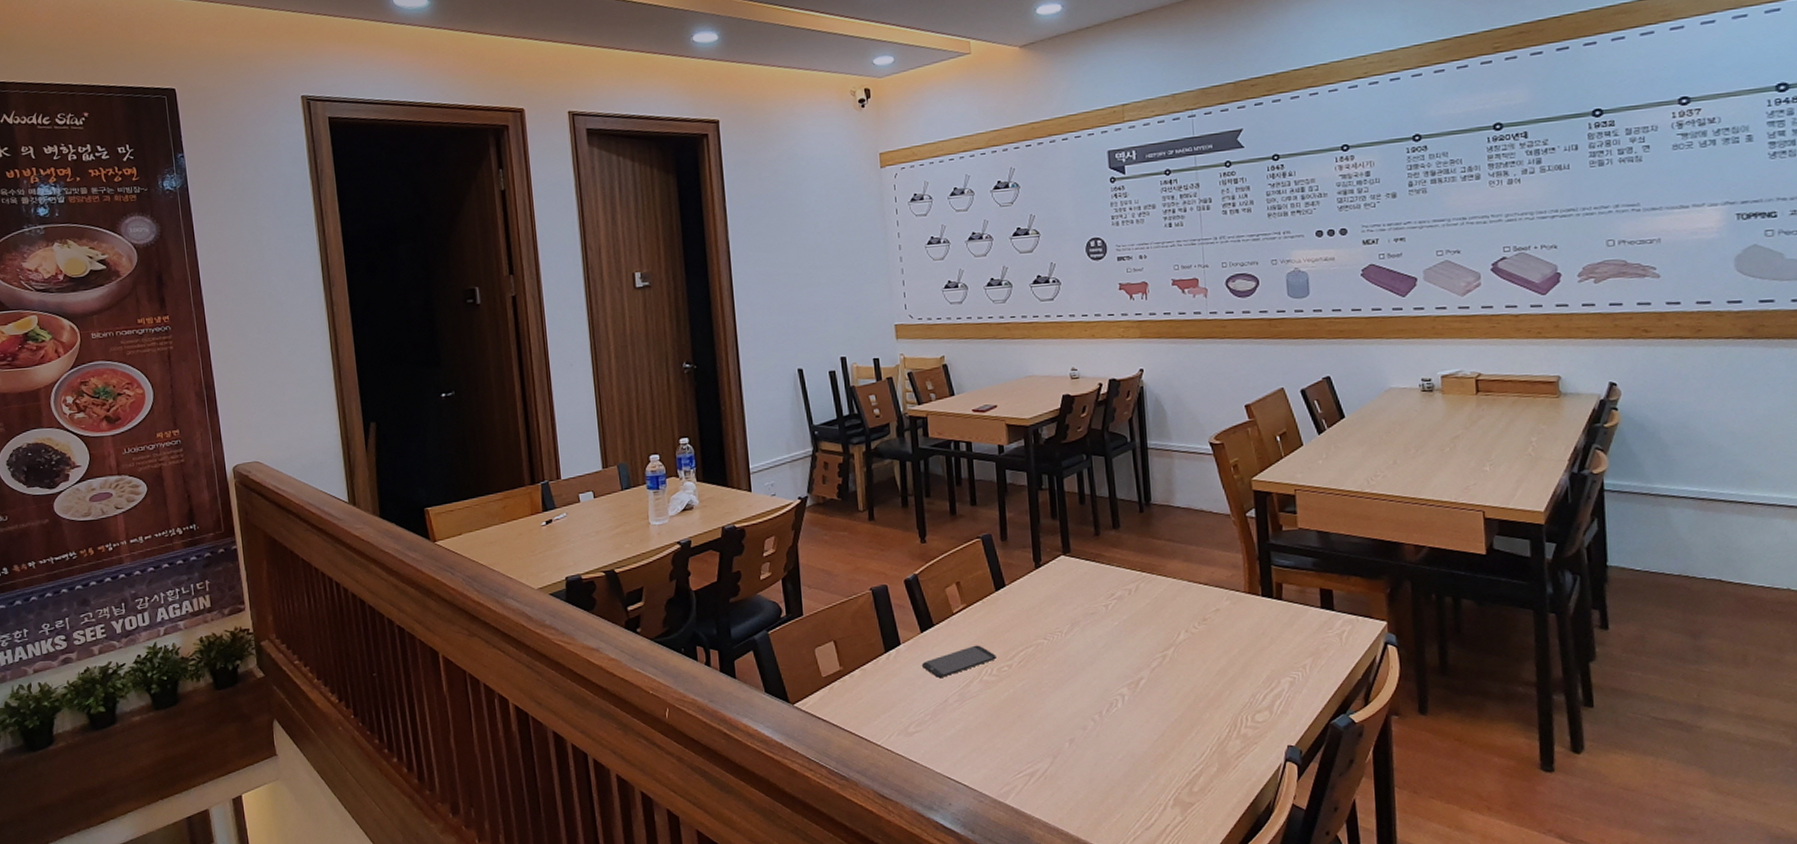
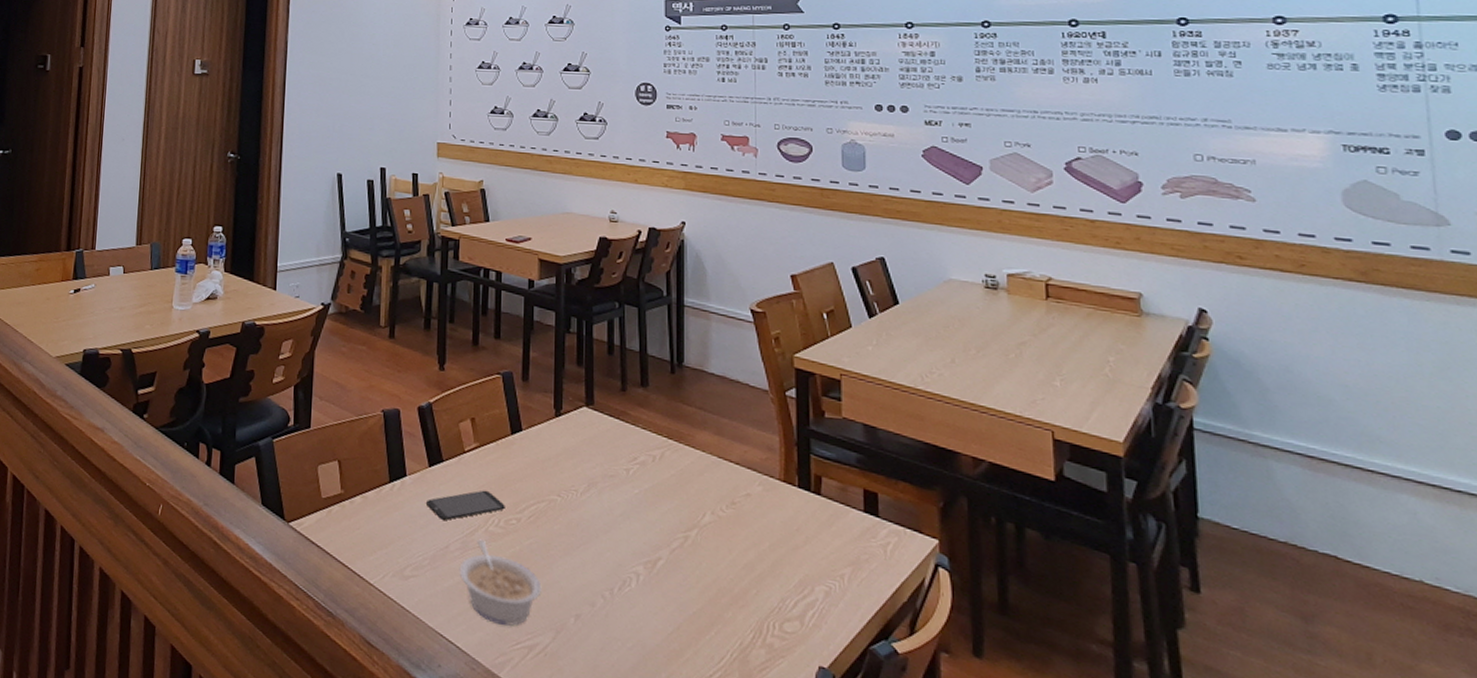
legume: none [959,689,1037,760] -> present [459,539,542,626]

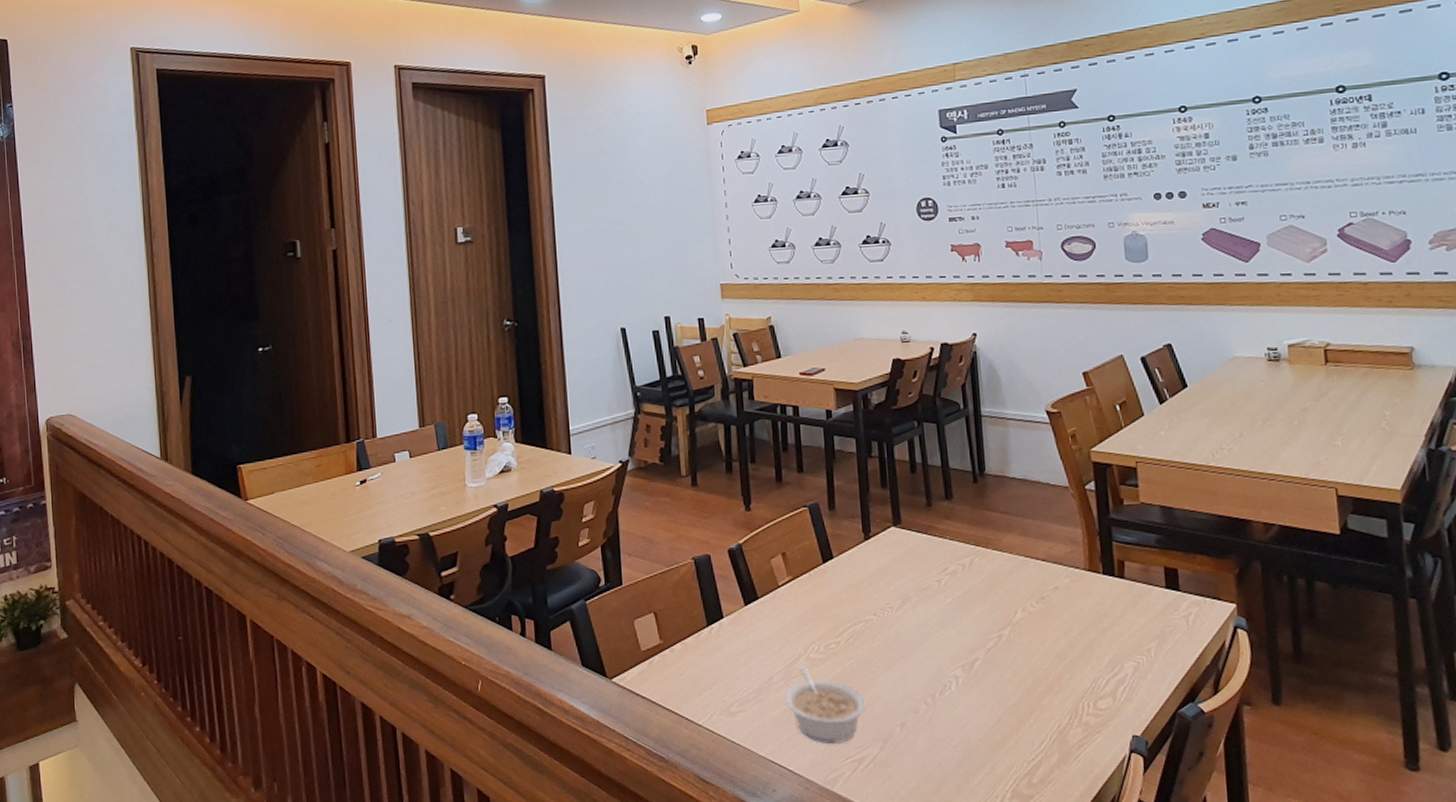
smartphone: present [426,490,505,520] -> none [746,620,824,654]

